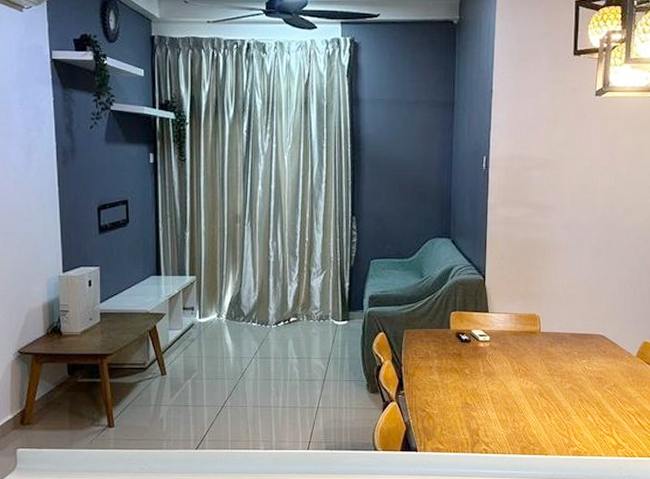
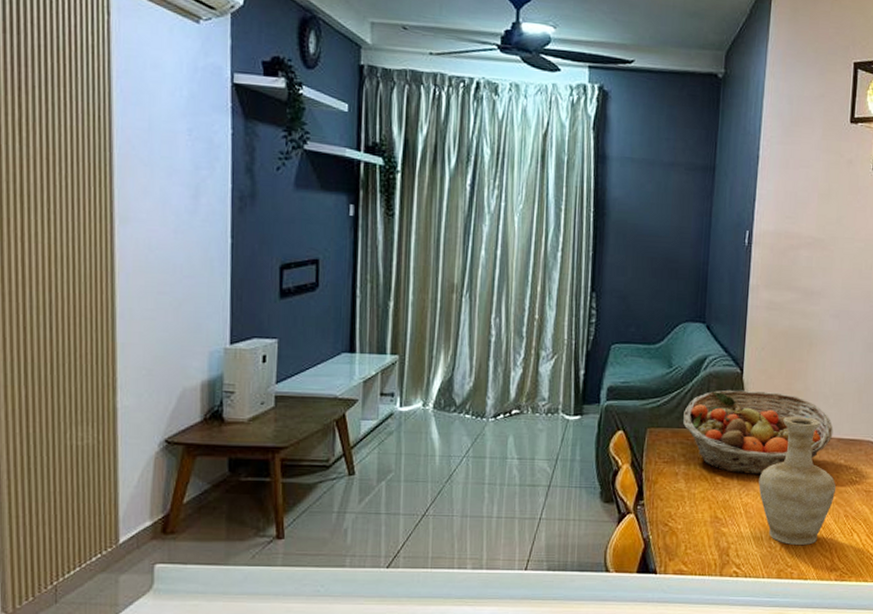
fruit basket: none [435,294,567,366] -> present [683,390,834,474]
vase: none [502,316,571,425] -> present [758,416,837,545]

